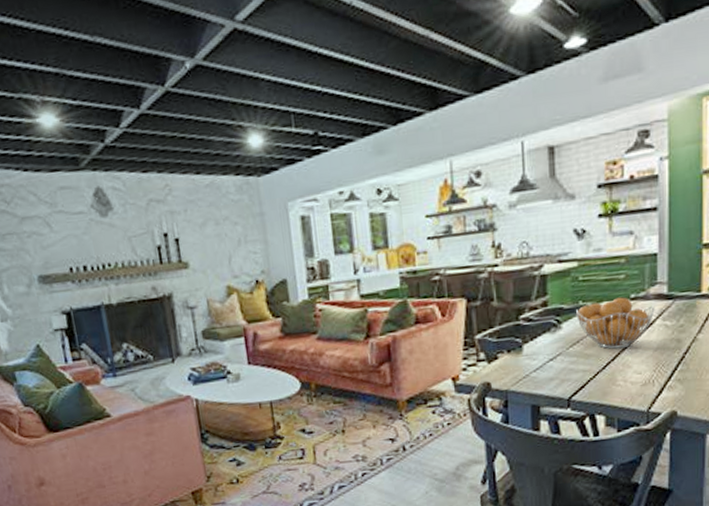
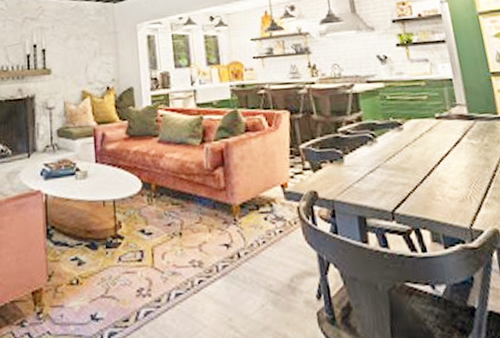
fruit basket: present [576,297,655,349] -> none [388,116,460,164]

